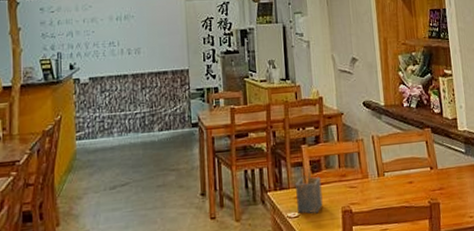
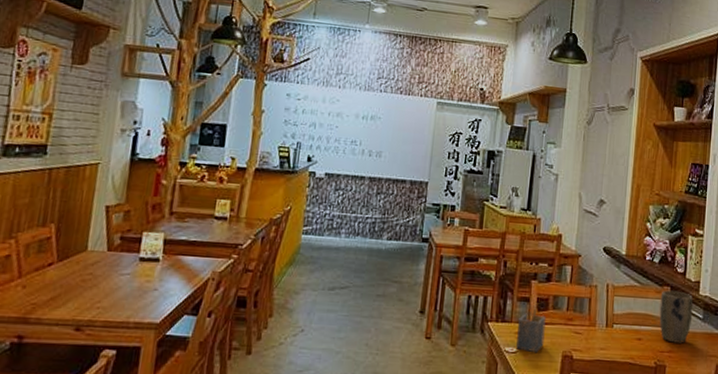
plant pot: none [423,130,456,180] -> present [659,290,694,343]

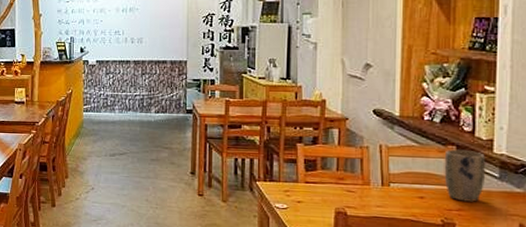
napkin holder: present [516,303,546,353] -> none [287,165,315,210]

